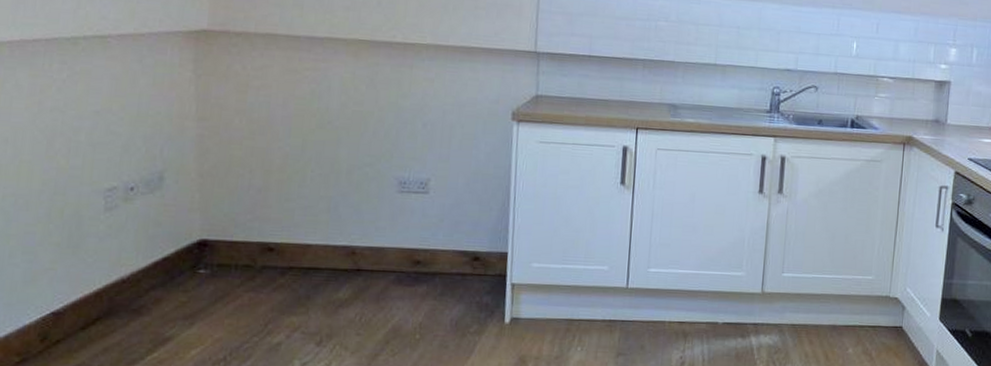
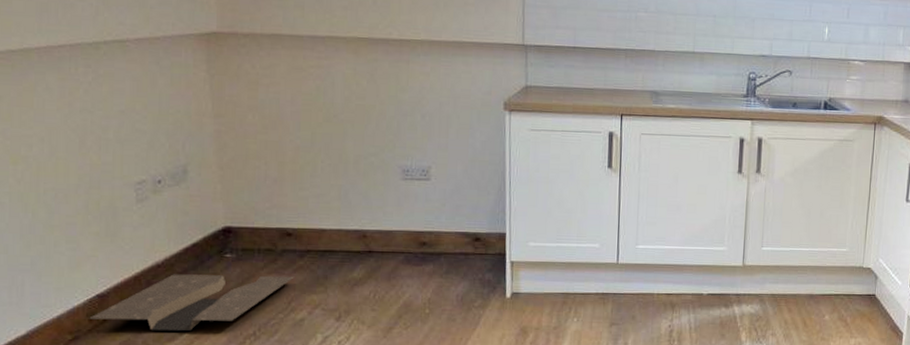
cardboard box: none [40,290,273,354] -> present [89,274,294,331]

